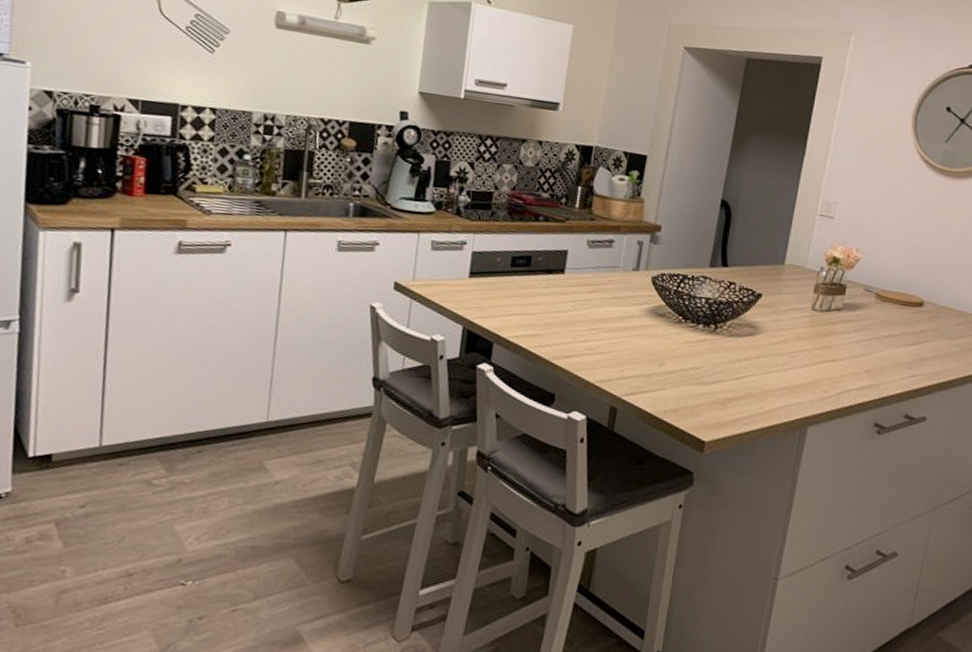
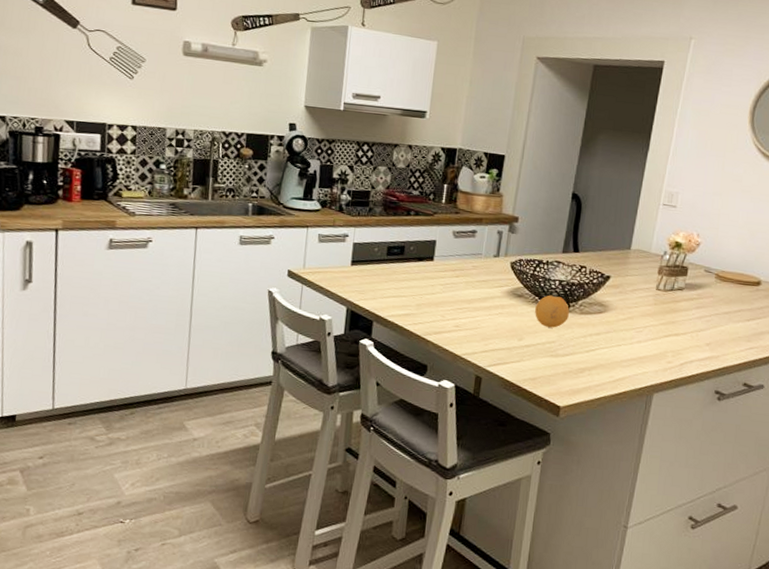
fruit: none [678,314,717,352] -> present [535,295,569,328]

